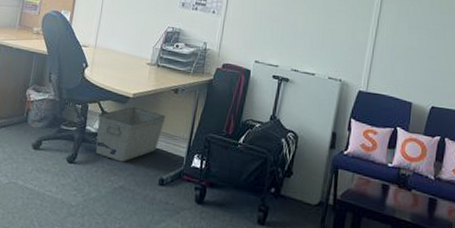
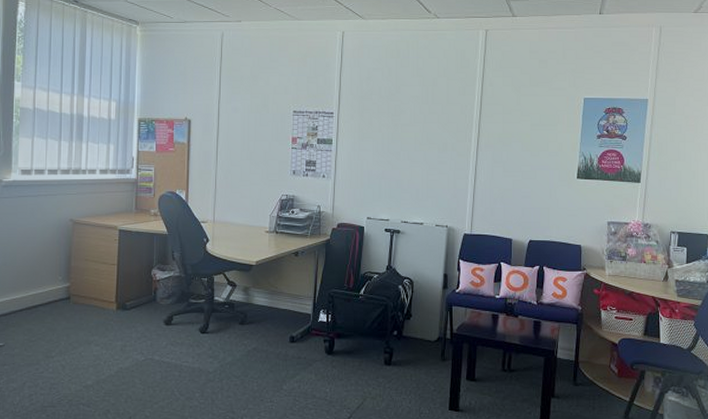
storage bin: present [95,106,166,162] -> none [225,273,290,326]

